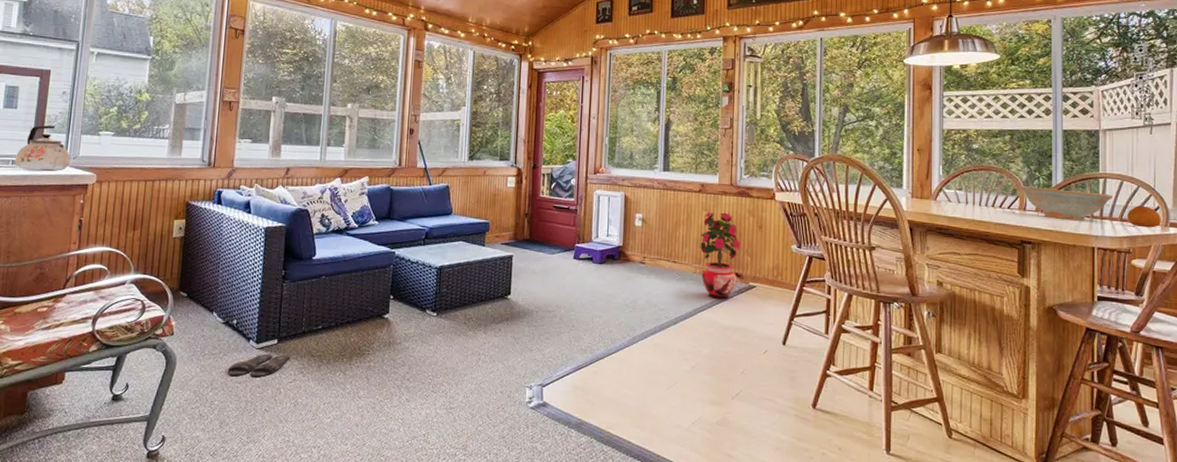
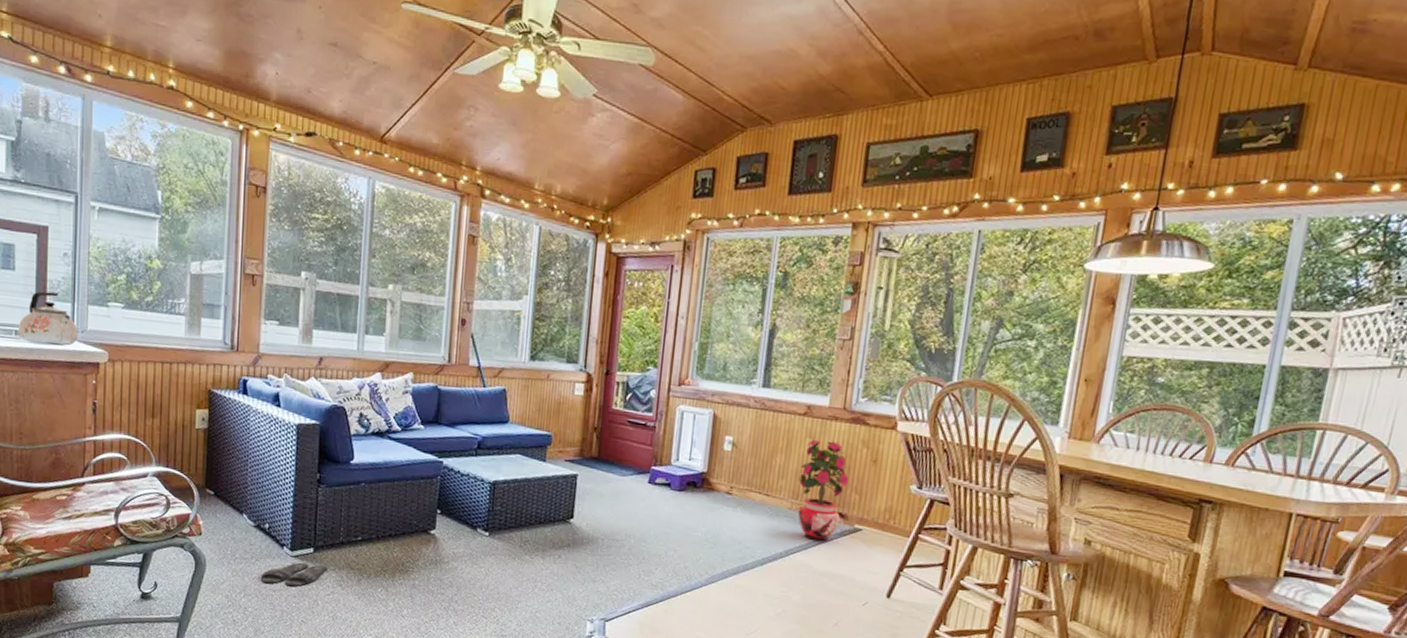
dish: present [1020,186,1114,221] -> none [1210,433,1331,481]
fruit: present [1127,205,1161,228] -> none [1343,466,1388,495]

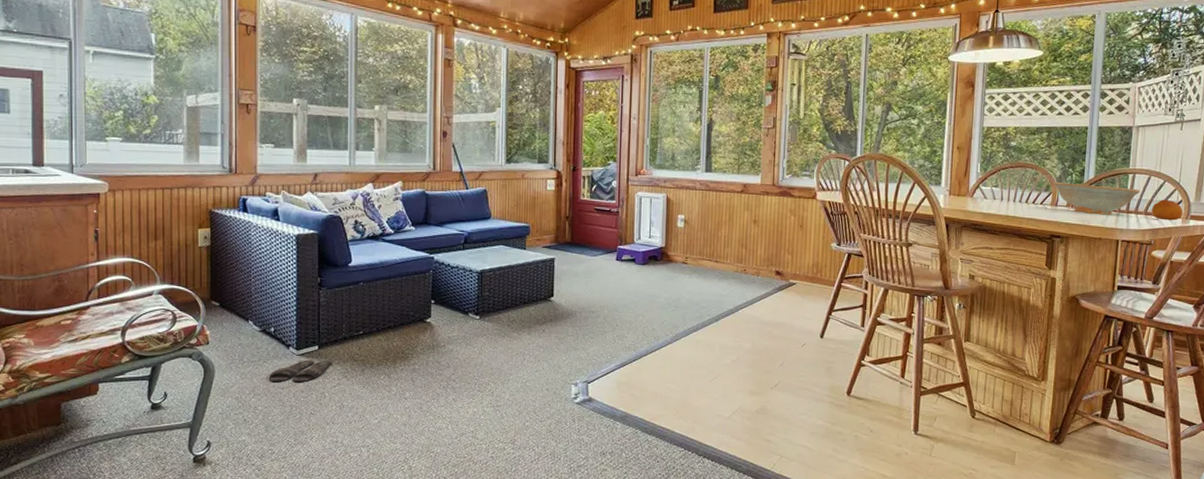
kettle: present [18,291,78,346] -> none [15,131,77,181]
potted flower: present [798,437,850,541] -> none [742,210,782,296]
dish: none [1210,433,1331,481] -> present [1053,182,1141,215]
fruit: none [1343,466,1388,495] -> present [1152,199,1183,221]

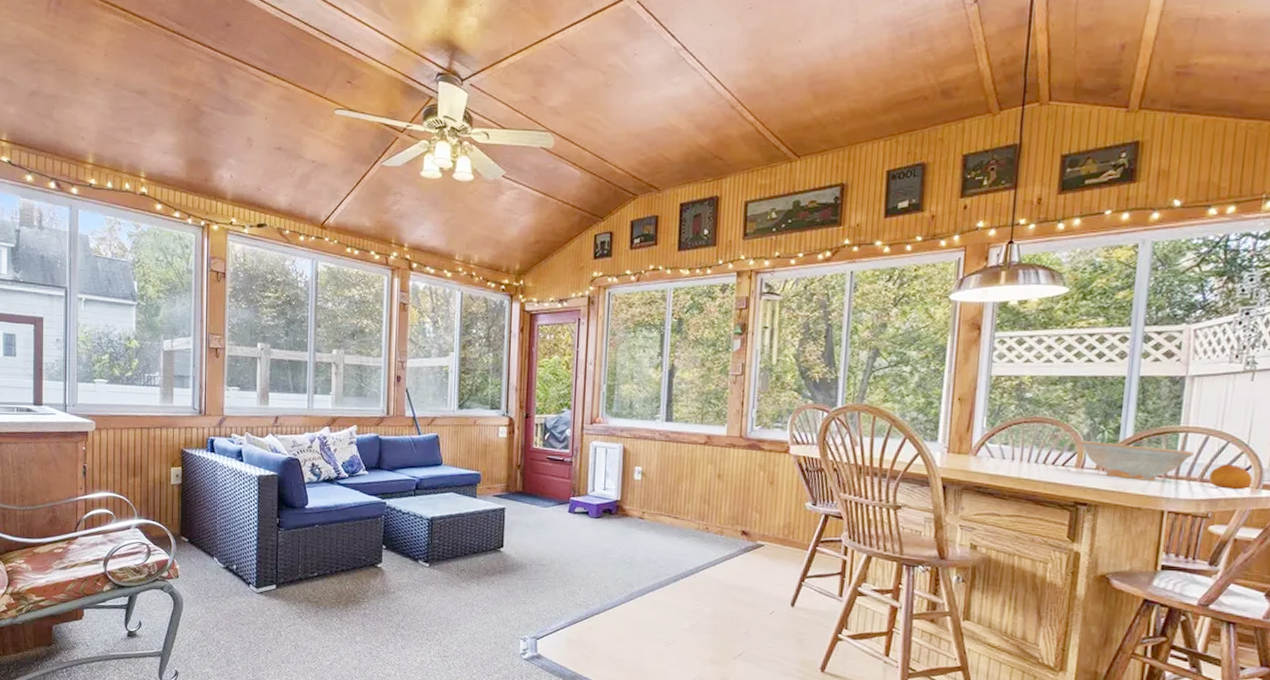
slippers: present [270,360,333,383] -> none [231,598,289,621]

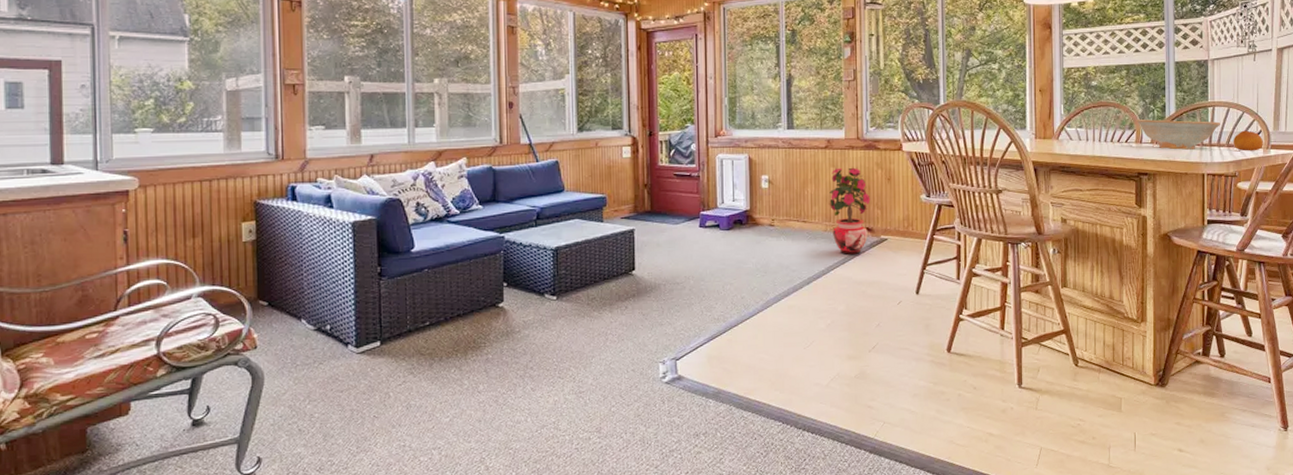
potted flower: none [704,464,750,557] -> present [829,166,871,255]

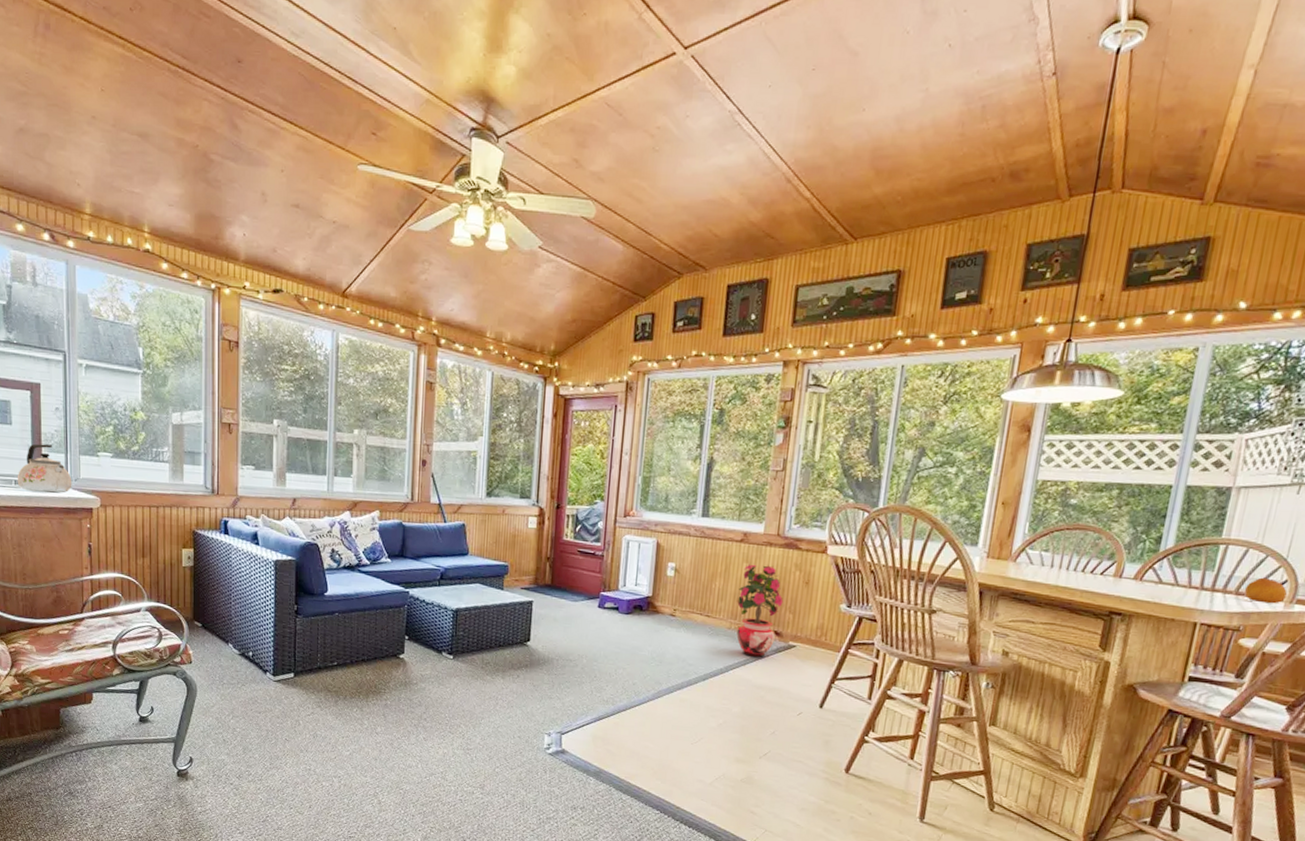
kettle: none [30,126,103,181] -> present [17,443,72,494]
dish: present [1136,119,1221,150] -> none [1120,550,1233,593]

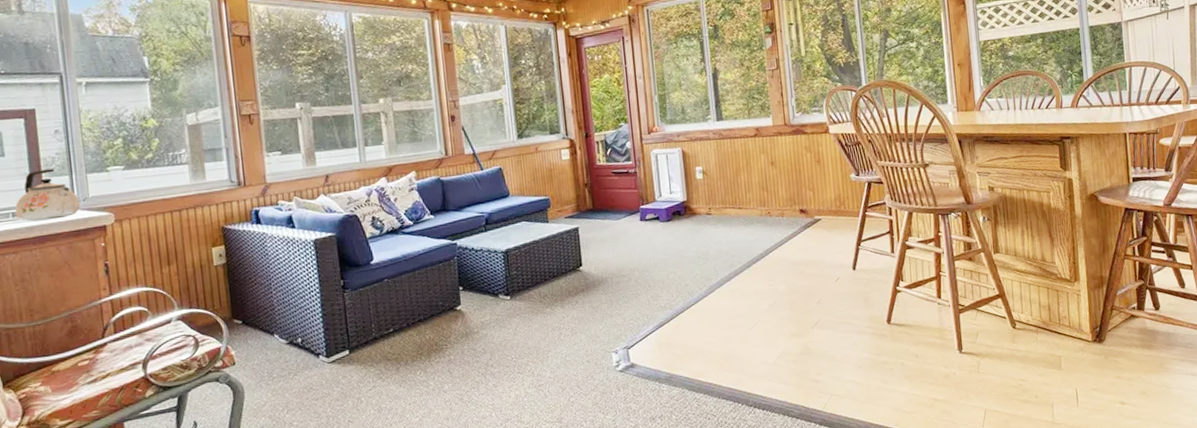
potted flower: present [736,562,784,657] -> none [762,152,802,237]
fruit: present [1244,577,1287,604] -> none [1152,87,1182,108]

